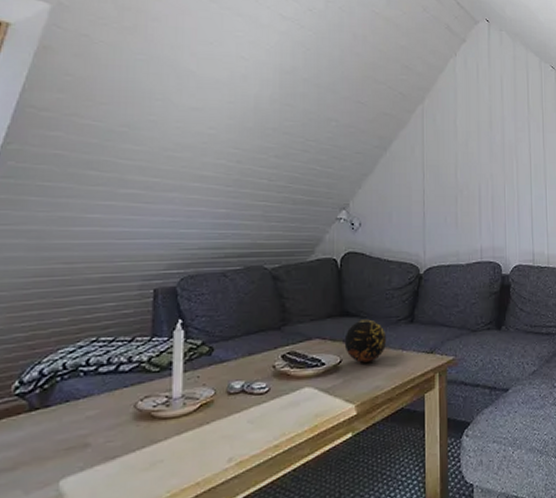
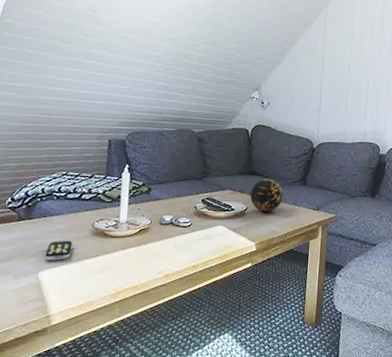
remote control: none [68,430,107,462] -> present [45,240,72,260]

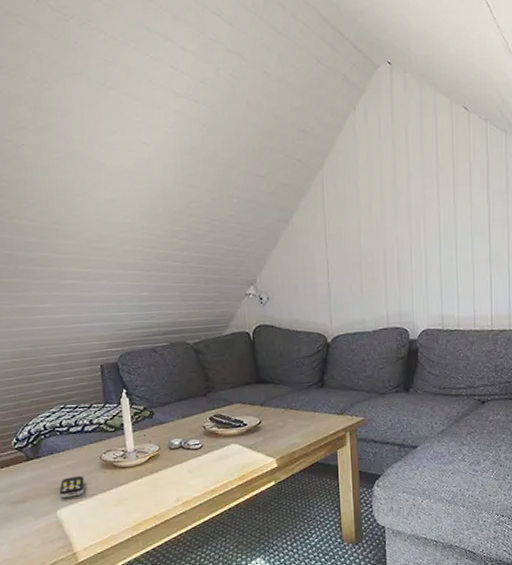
decorative orb: present [250,179,284,212] -> none [262,385,300,424]

